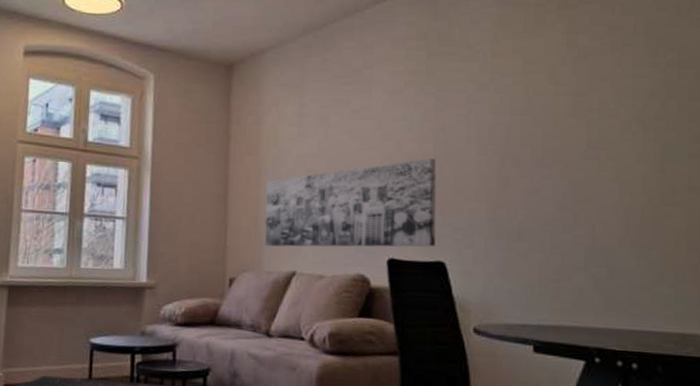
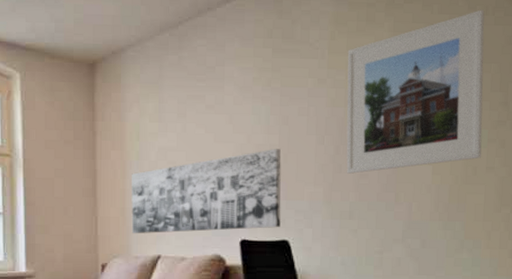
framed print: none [513,10,681,189] -> present [346,9,485,174]

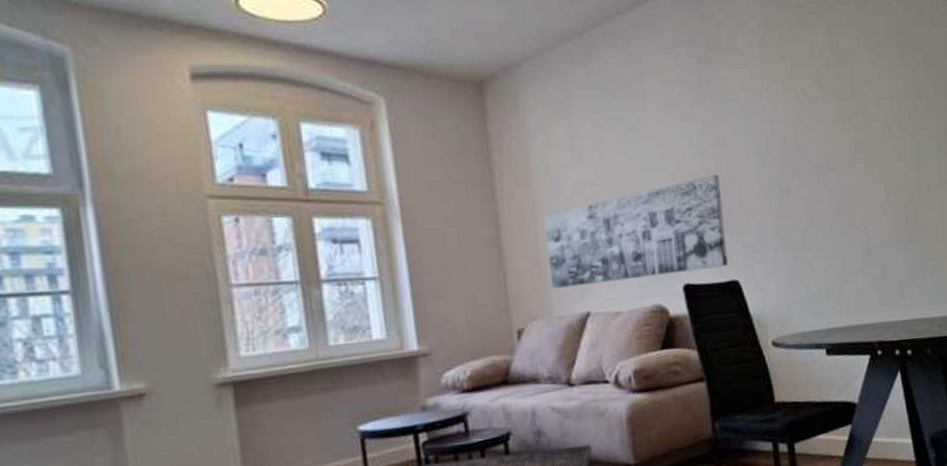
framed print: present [346,9,485,174] -> none [781,10,933,198]

